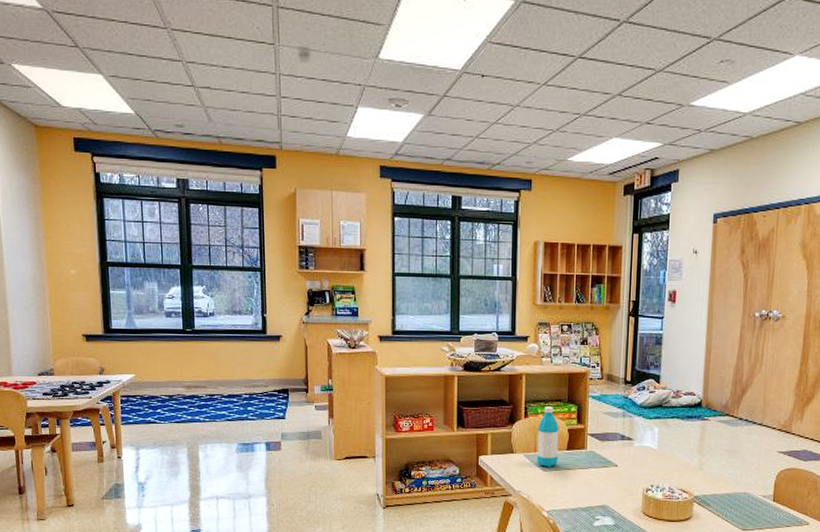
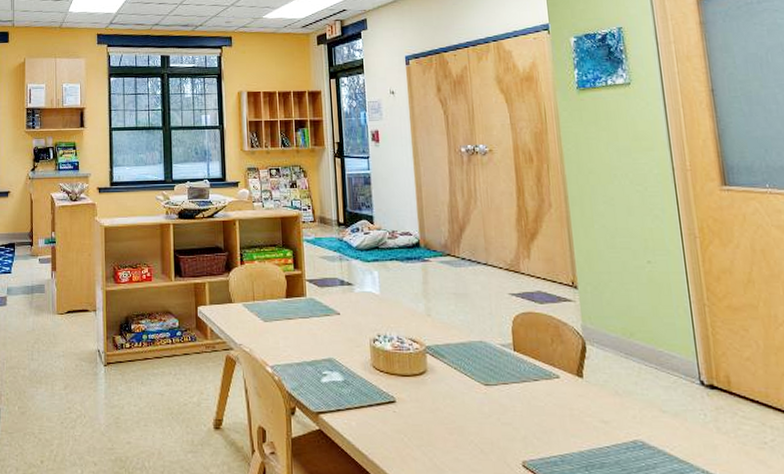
water bottle: present [537,406,559,467] -> none [255,252,278,317]

